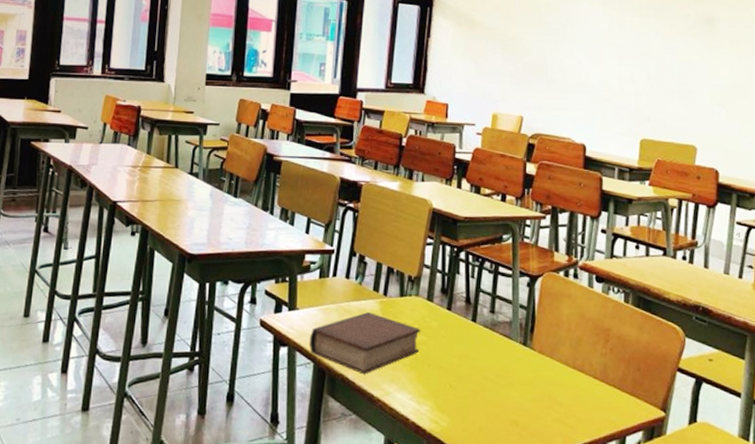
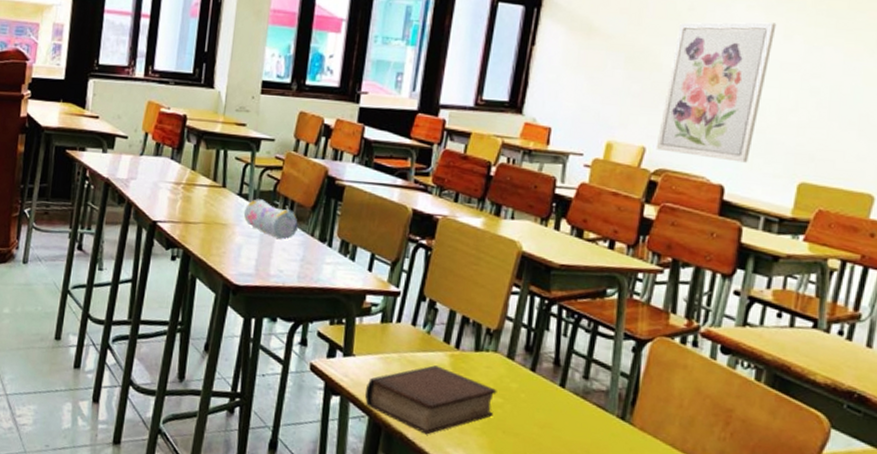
pencil case: none [195,176,243,211] -> present [243,199,298,240]
wall art: none [531,14,612,125] -> present [655,22,777,163]

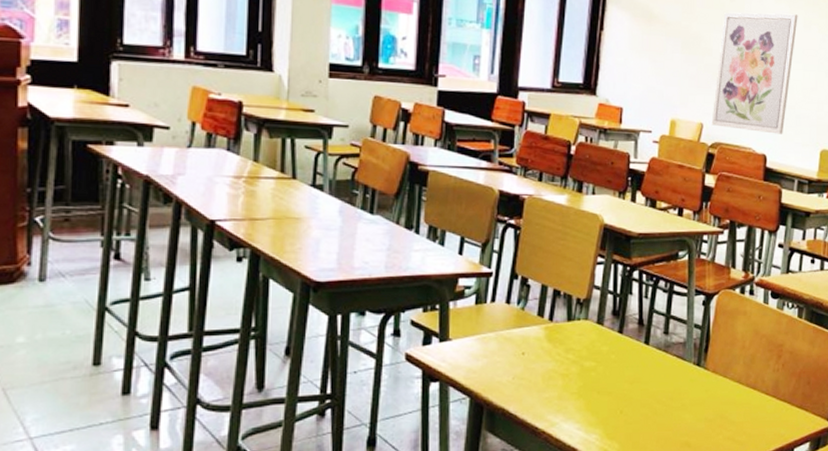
pencil case: present [243,199,298,240] -> none [319,189,381,230]
book: present [364,365,497,435] -> none [464,339,590,406]

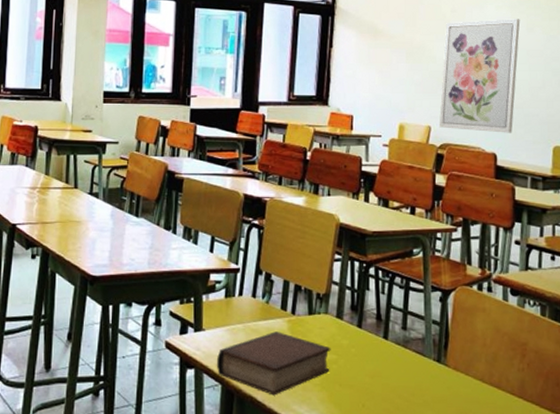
book: none [464,339,590,406] -> present [216,331,331,396]

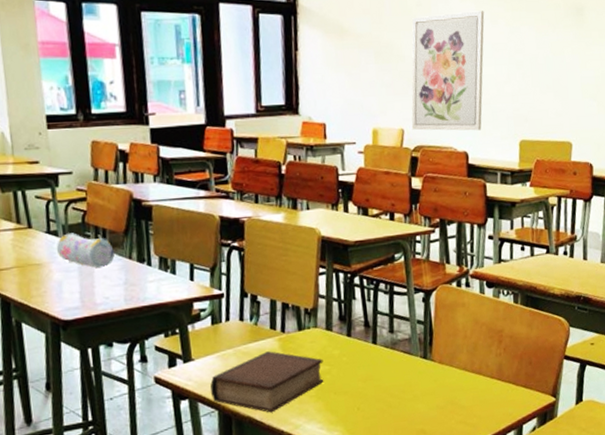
pencil case: none [95,196,145,231] -> present [56,233,115,269]

